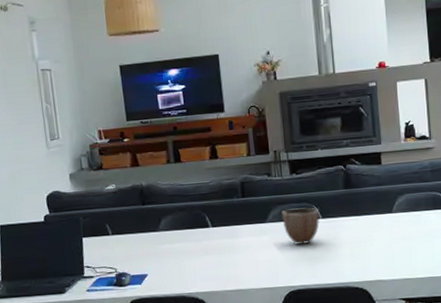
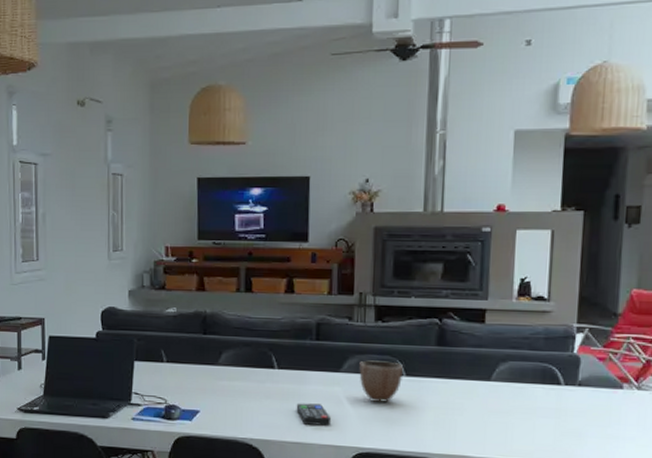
remote control: none [232,253,263,273] -> present [296,403,330,426]

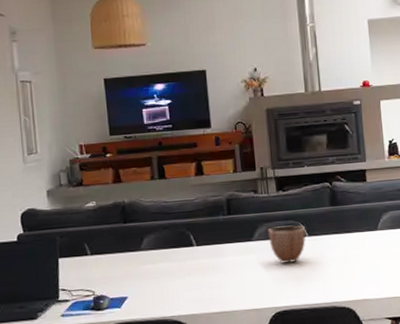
remote control: present [296,403,330,426] -> none [217,272,249,294]

